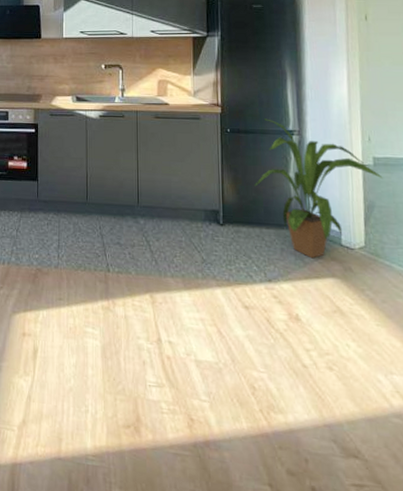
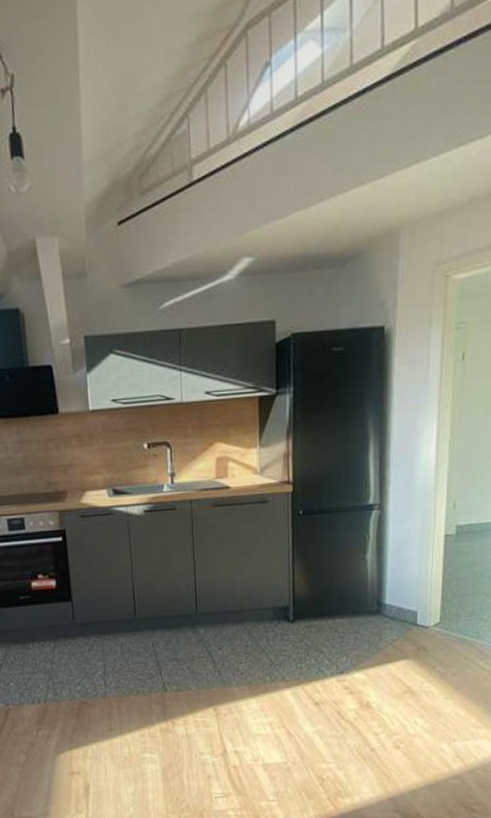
house plant: present [255,118,383,259] -> none [329,493,464,643]

